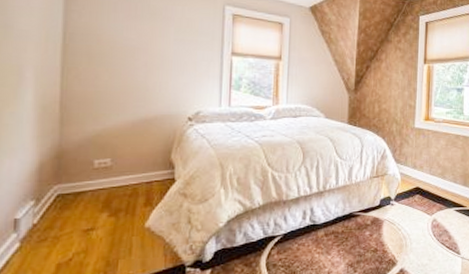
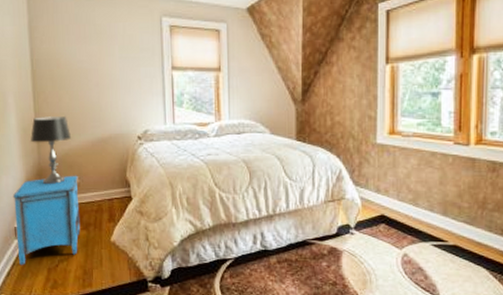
nightstand: none [15,157,111,264] -> present [12,175,81,266]
table lamp: none [52,94,106,169] -> present [31,116,71,185]

